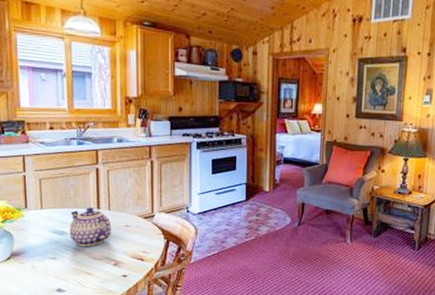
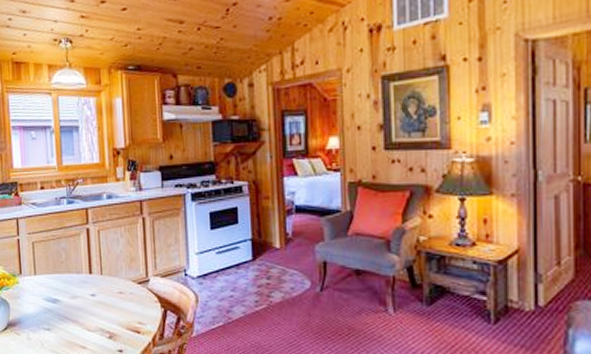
teapot: present [69,207,112,246] -> none [62,272,105,316]

